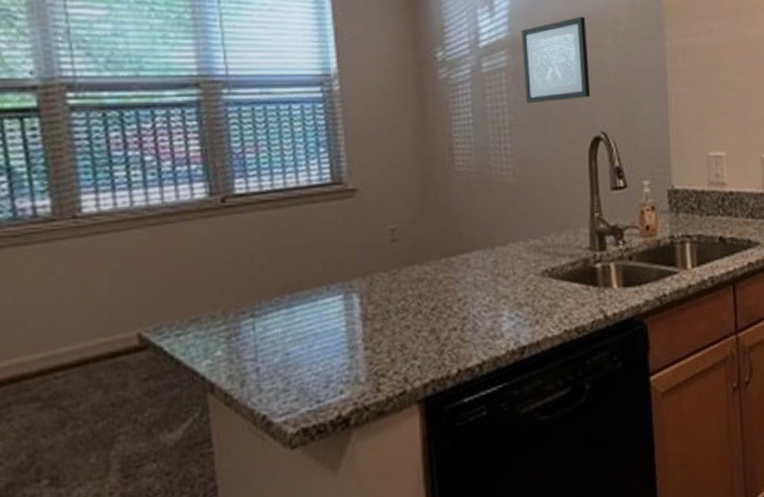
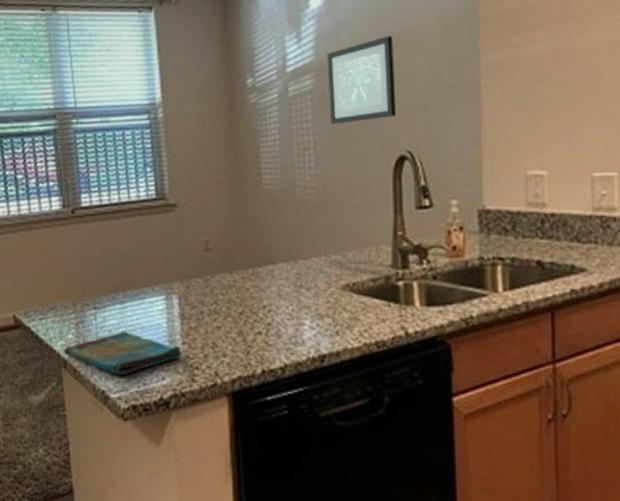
dish towel: none [209,340,365,395] -> present [63,331,183,376]

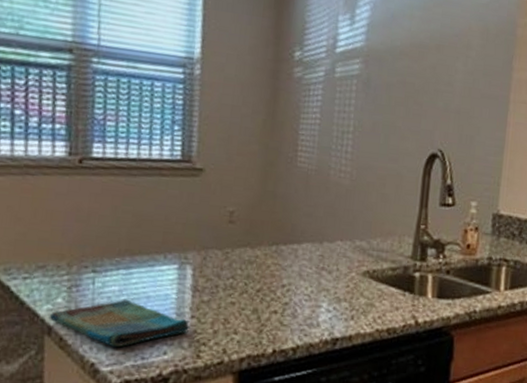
wall art: present [327,35,397,125] -> none [372,36,440,115]

